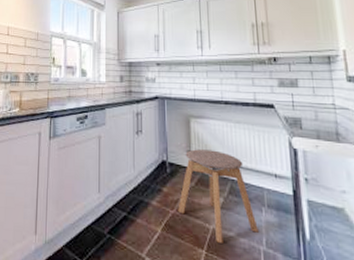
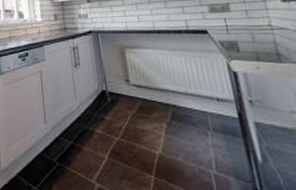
stool: present [178,149,258,243] -> none [122,78,207,168]

